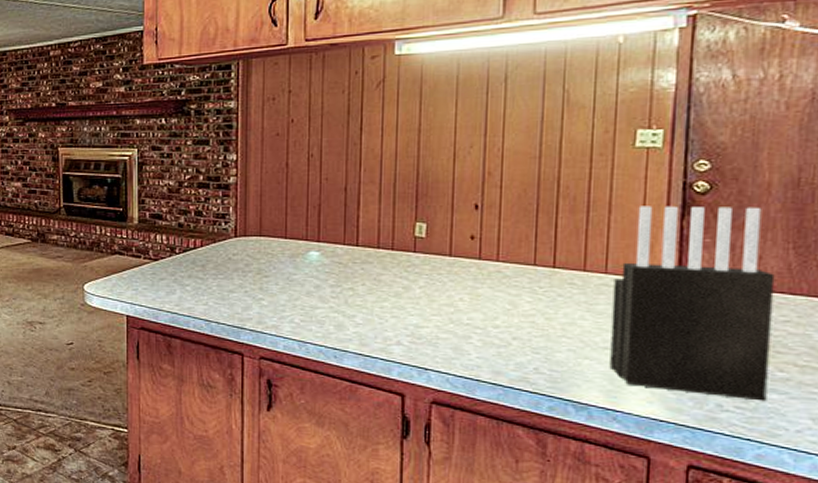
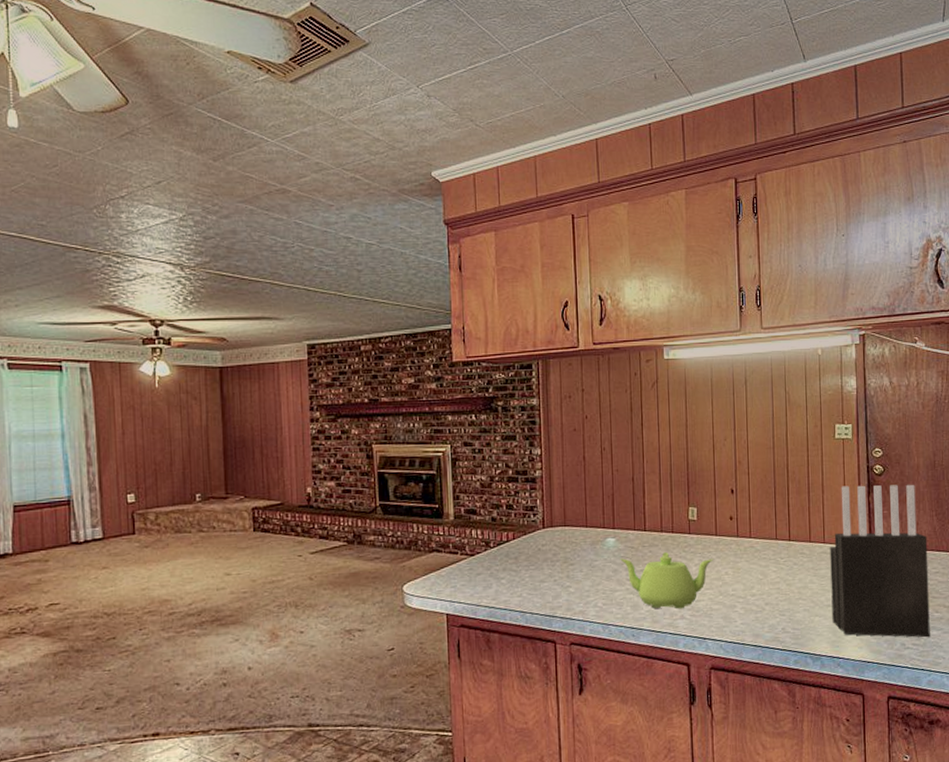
teapot: none [324,271,444,334] -> present [620,552,713,609]

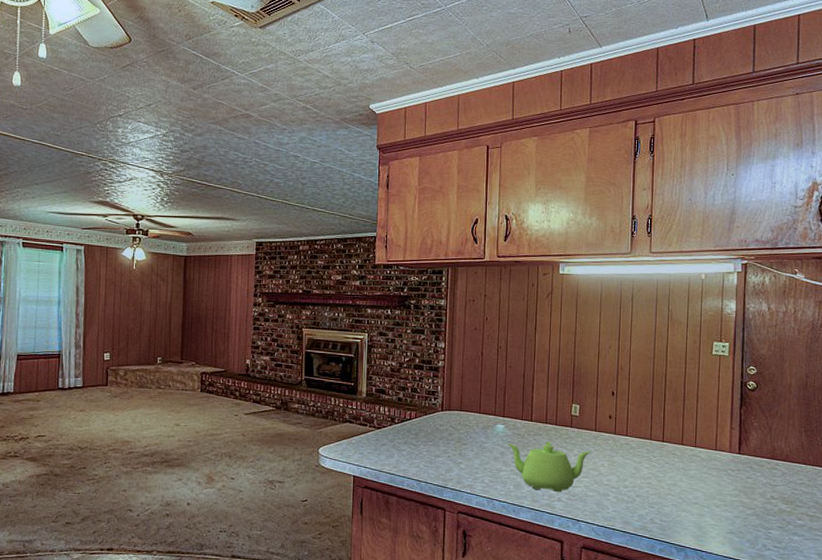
knife block: present [830,484,930,638] -> none [698,397,795,542]

